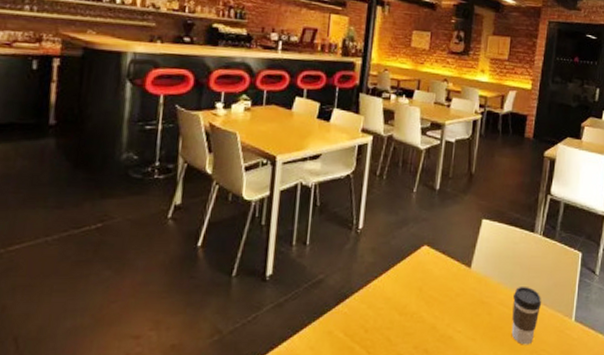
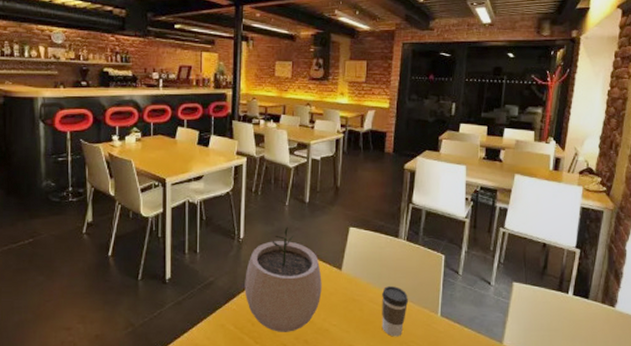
plant pot: none [359,217,449,340] -> present [244,227,322,332]

